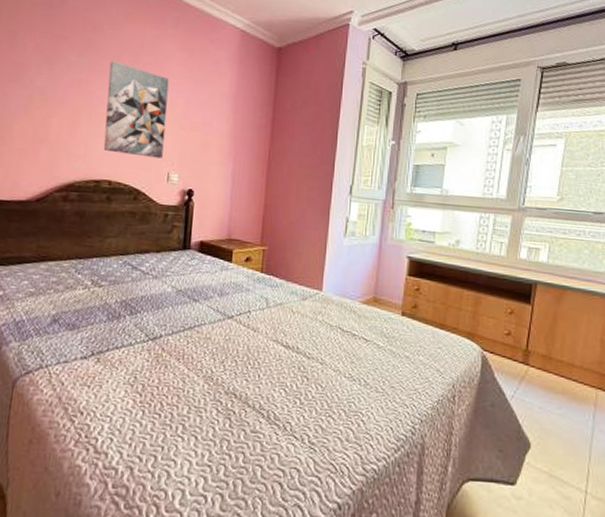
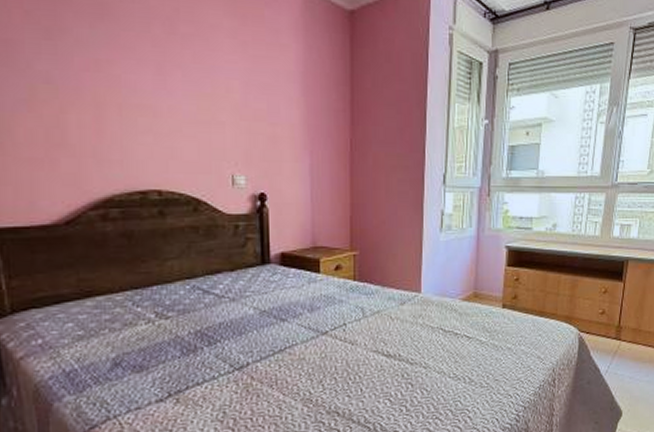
wall art: present [103,61,169,159] -> none [136,33,223,158]

